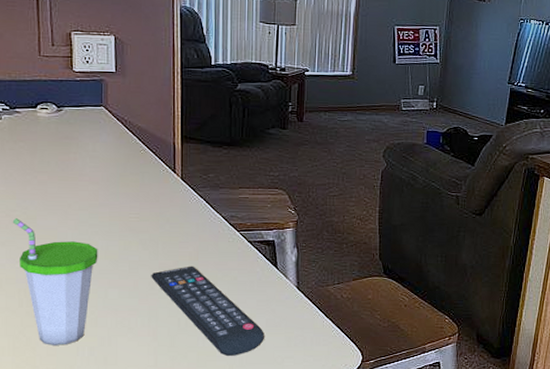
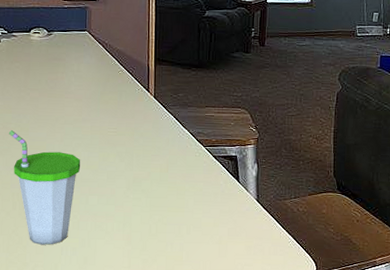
remote control: present [151,266,264,357] -> none [126,177,226,262]

